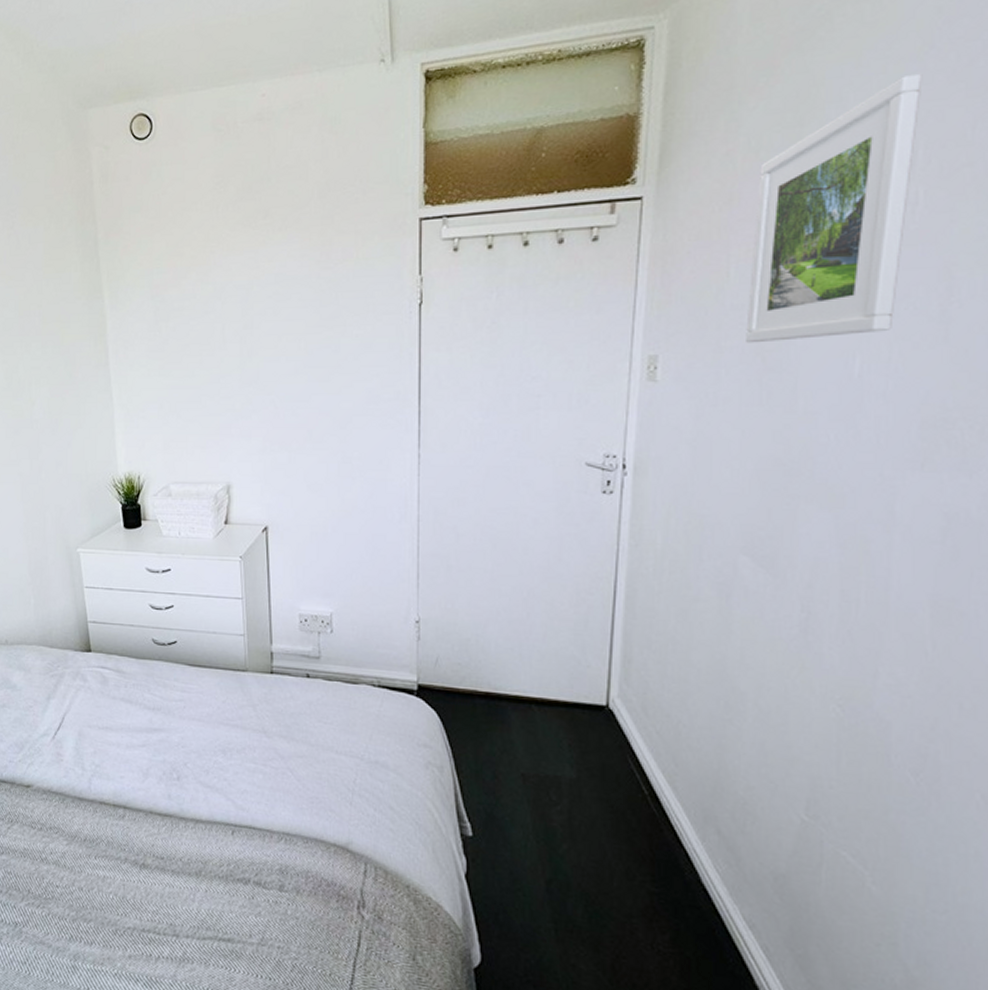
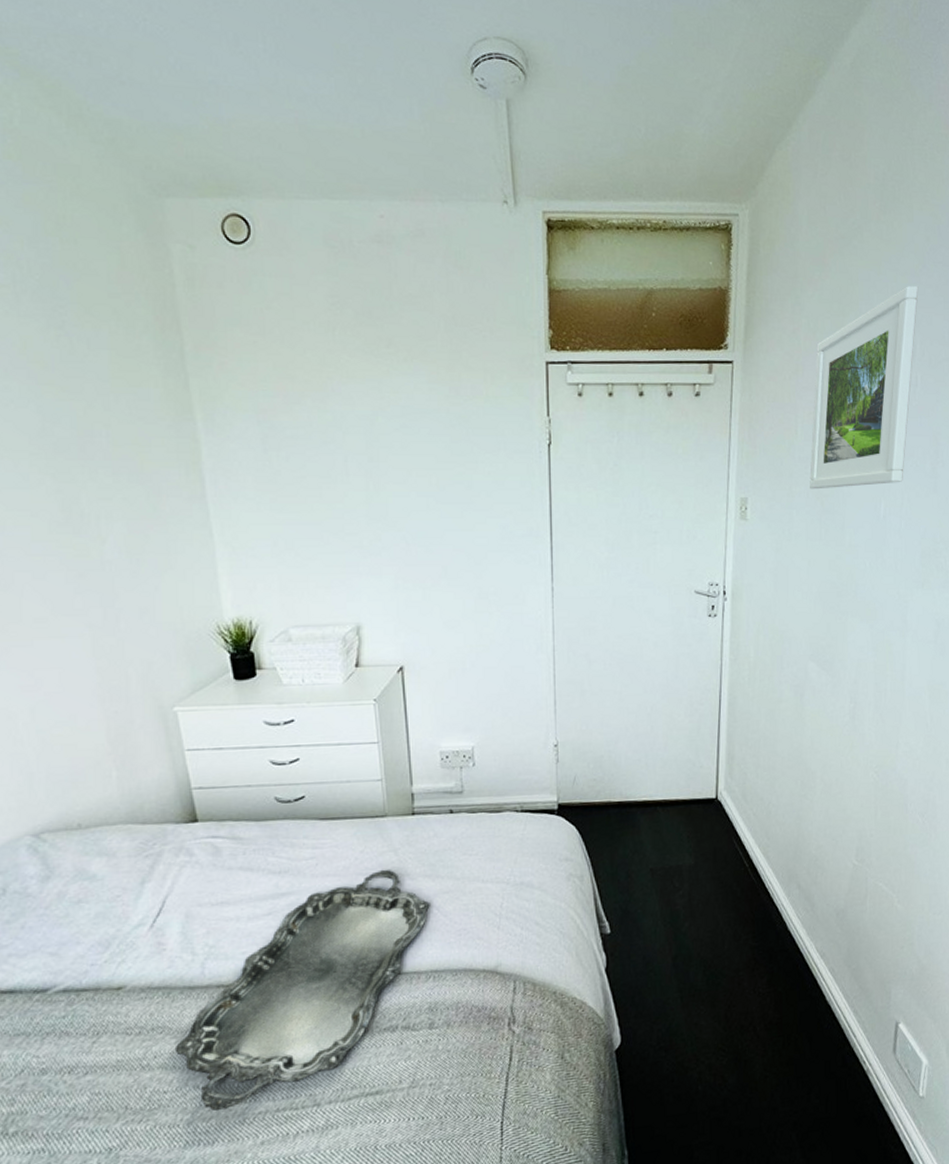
serving tray: none [66,722,285,916] -> present [174,869,430,1112]

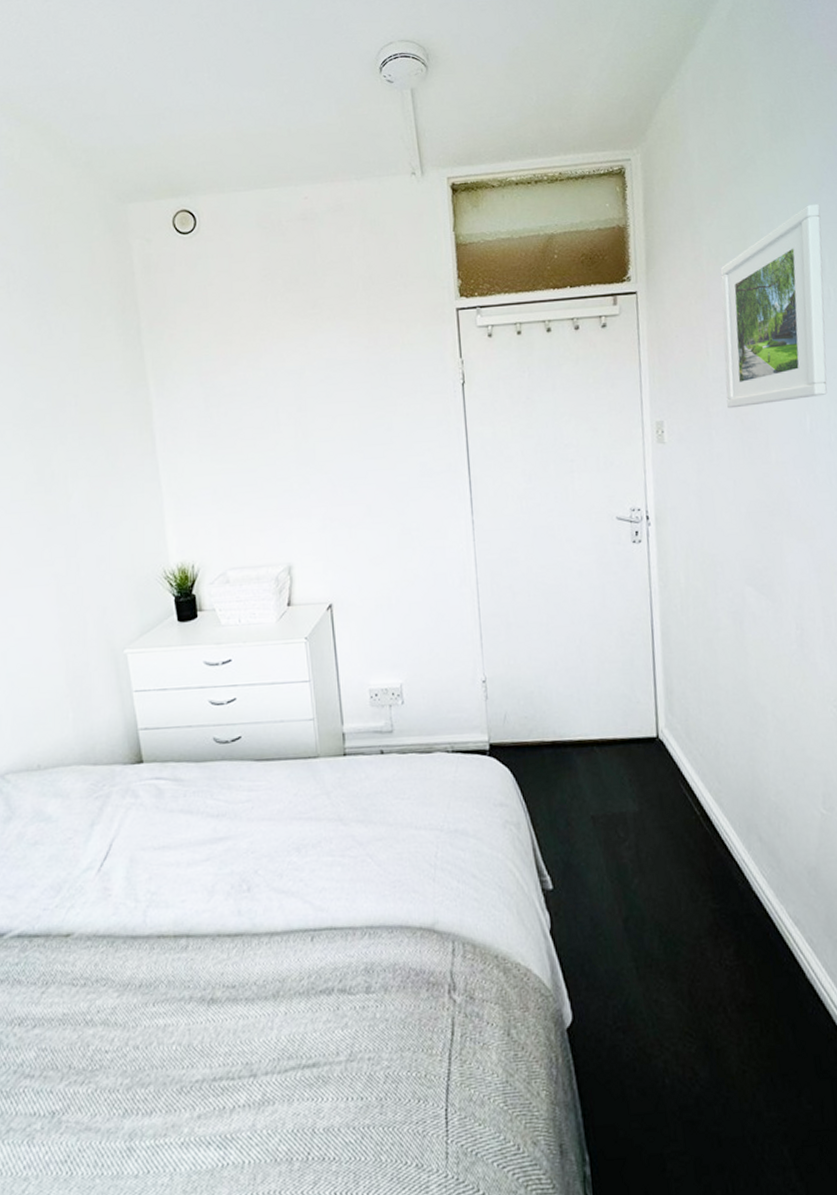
serving tray: present [174,869,430,1112] -> none [116,813,364,1077]

